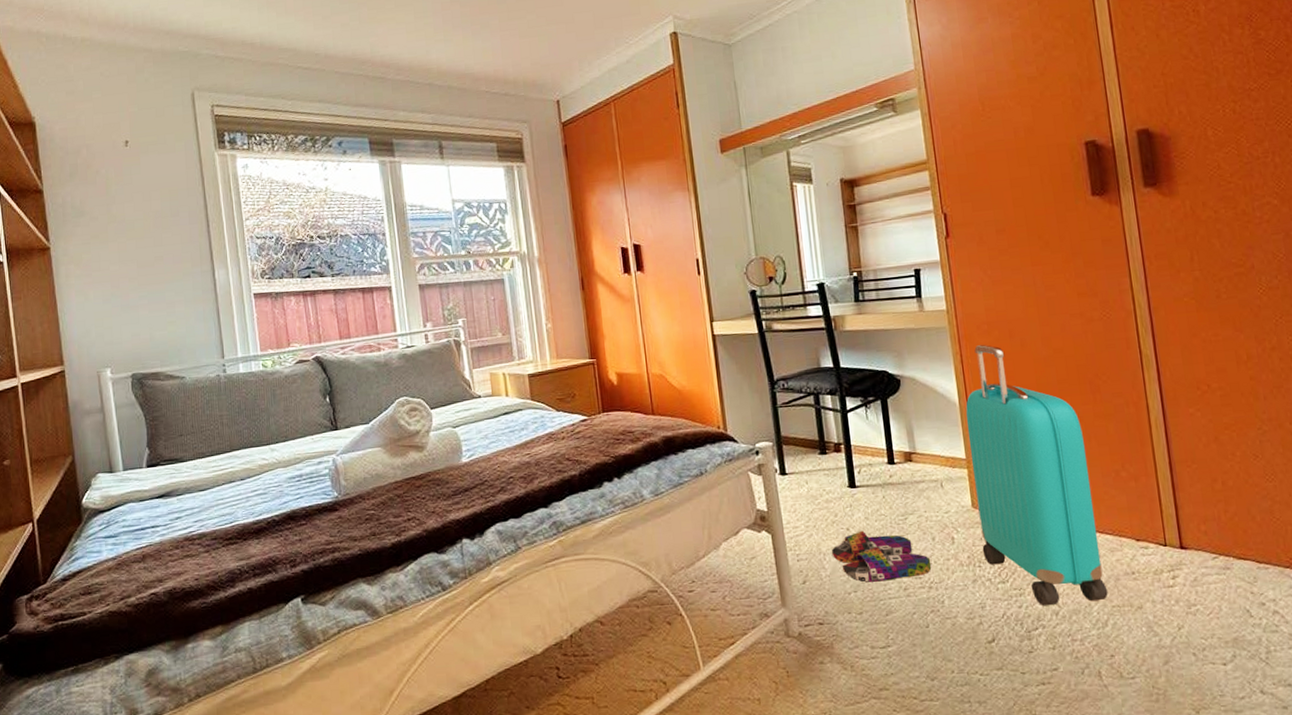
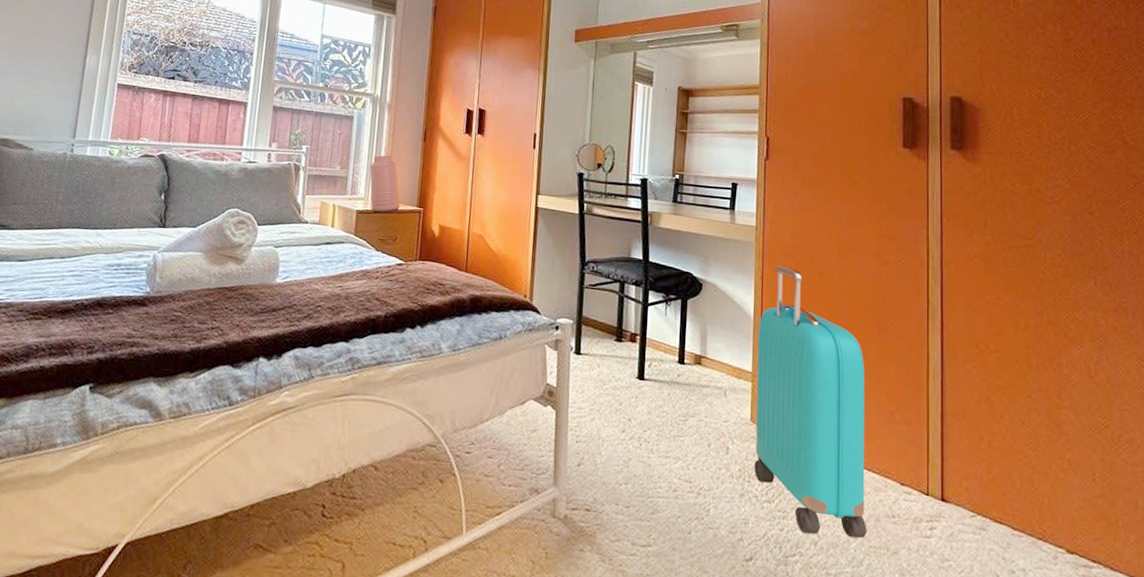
vase: none [532,312,572,374] -> present [370,155,400,213]
slippers: present [832,530,932,582] -> none [611,423,703,480]

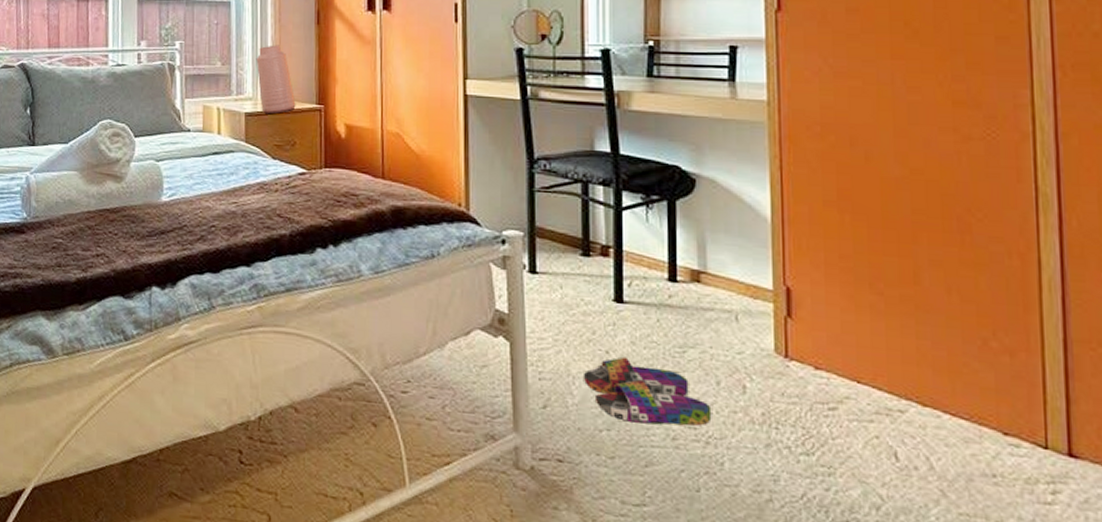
slippers: none [611,423,703,480] -> present [584,356,712,426]
suitcase: present [754,265,867,538] -> none [779,150,955,503]

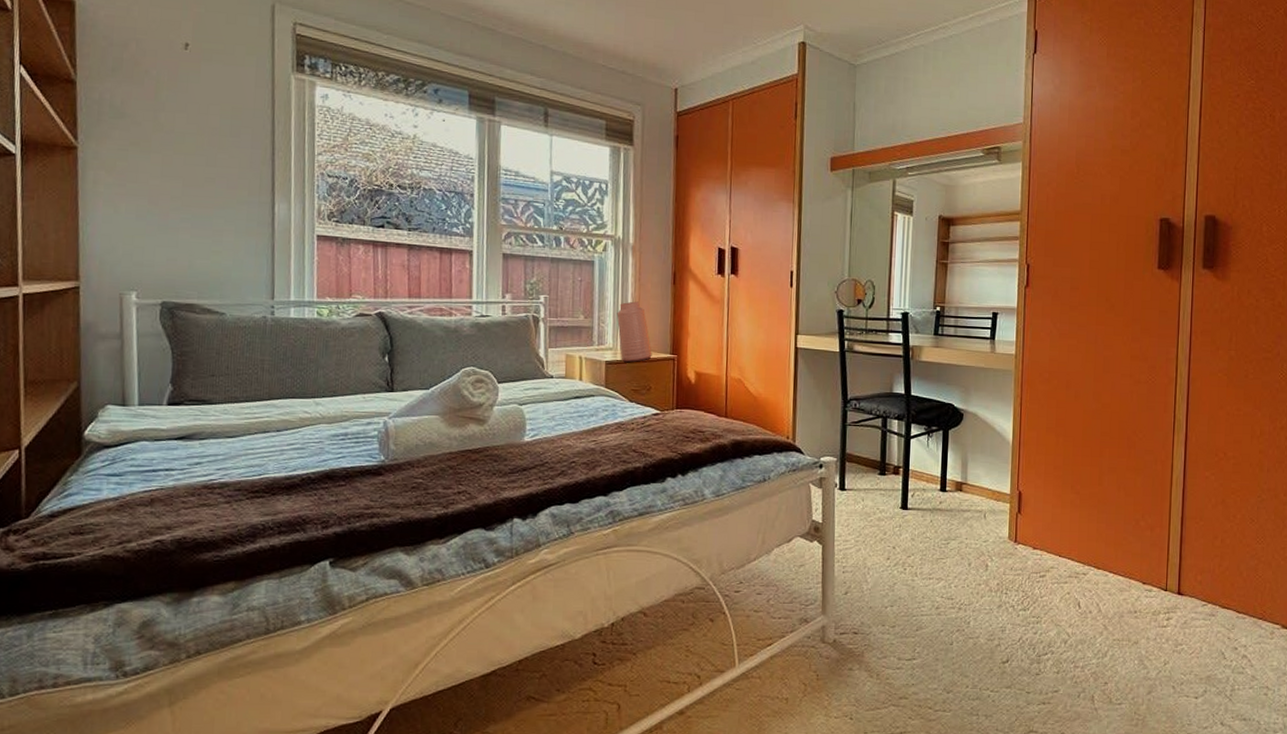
slippers: present [584,356,712,426] -> none [876,550,964,599]

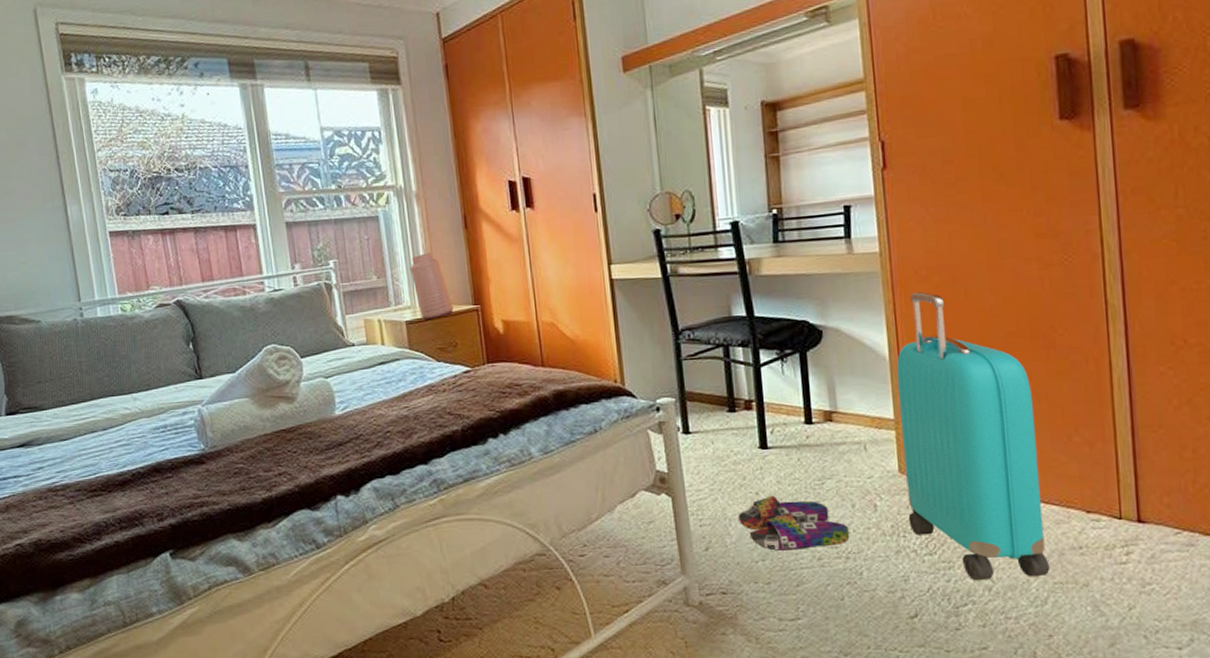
slippers: none [876,550,964,599] -> present [739,495,850,551]
suitcase: none [1011,391,1115,635] -> present [896,292,1050,581]

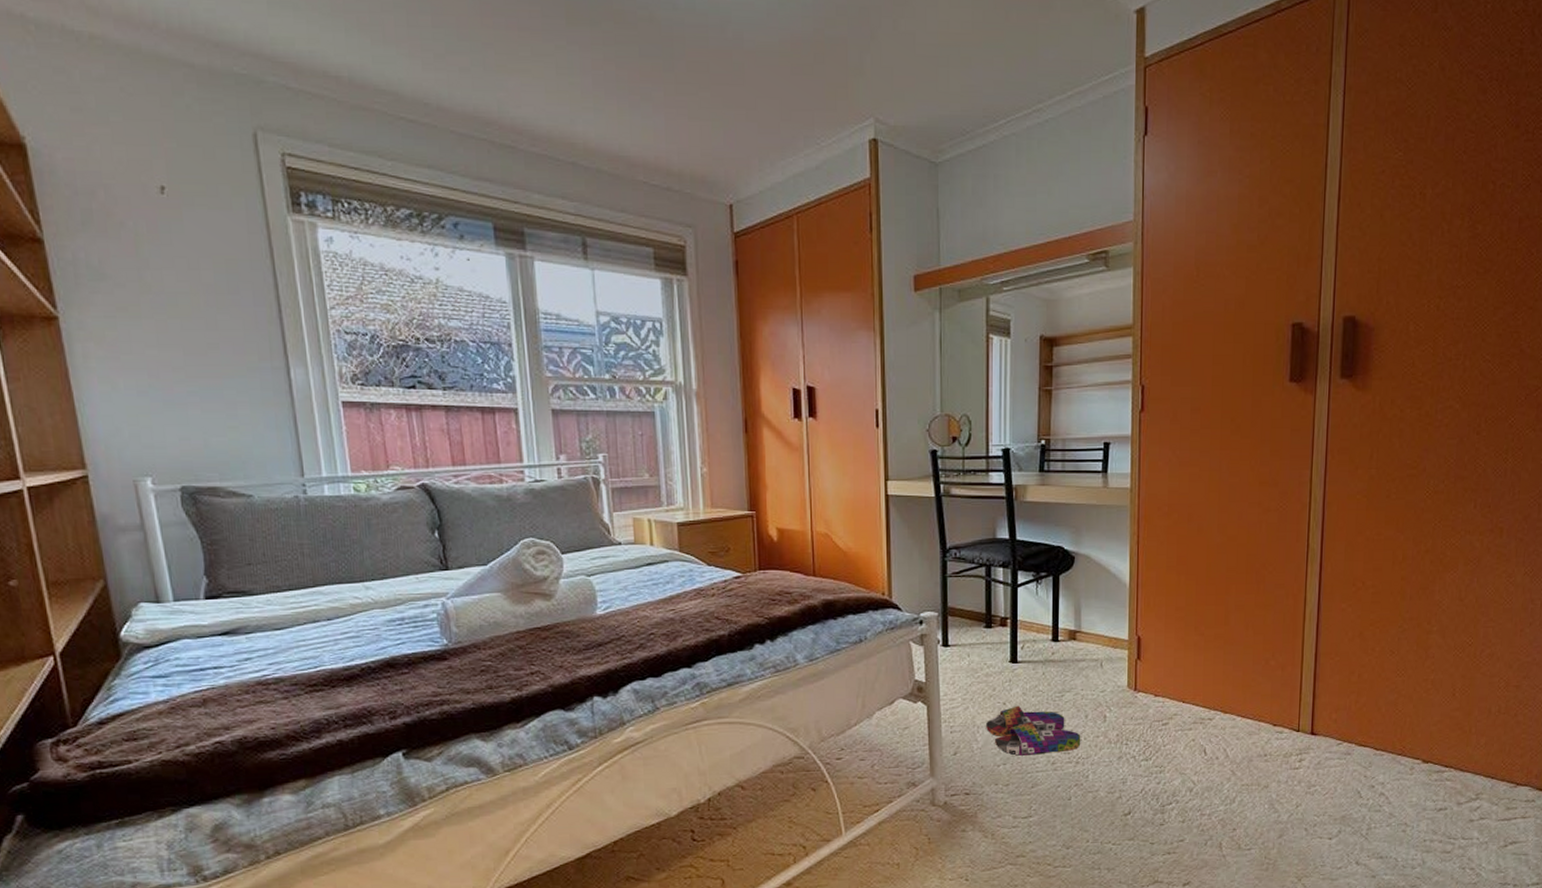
vase: present [410,252,454,320] -> none [685,454,728,523]
suitcase: present [896,292,1050,581] -> none [1131,527,1242,783]

